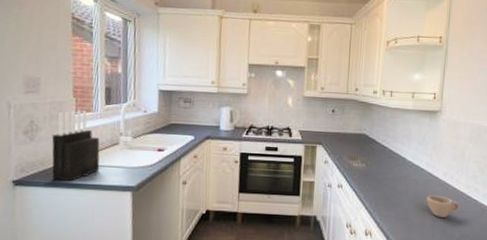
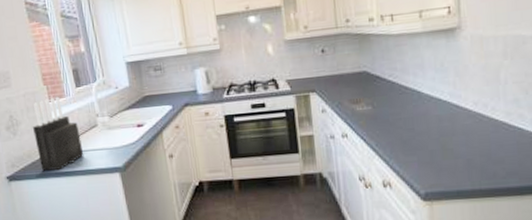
cup: present [427,195,460,217] -> none [455,129,500,155]

